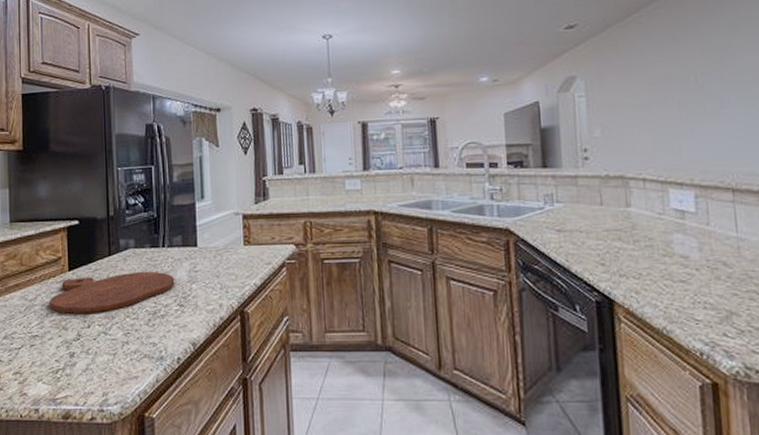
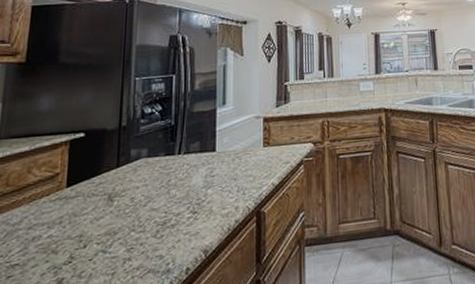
cutting board: present [49,271,175,314] -> none [37,179,190,235]

